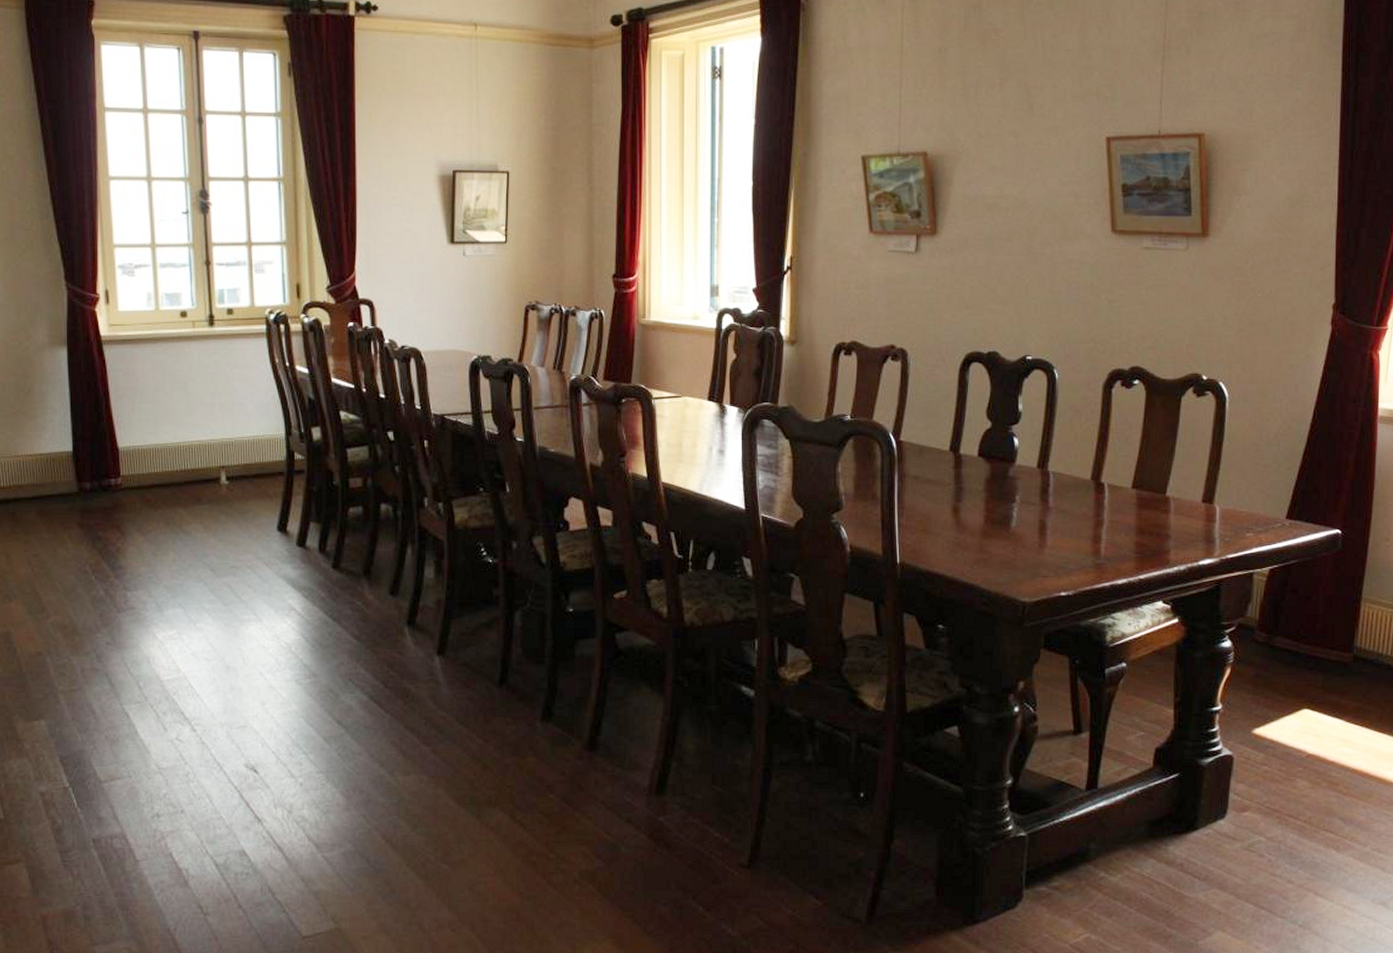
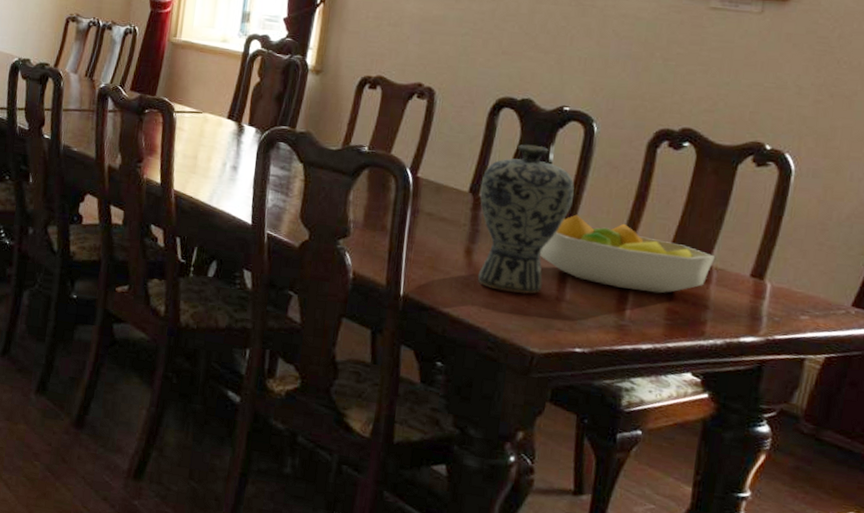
vase: none [959,397,1044,545] -> present [477,144,575,294]
fruit bowl: none [1021,461,1171,529] -> present [540,214,716,294]

